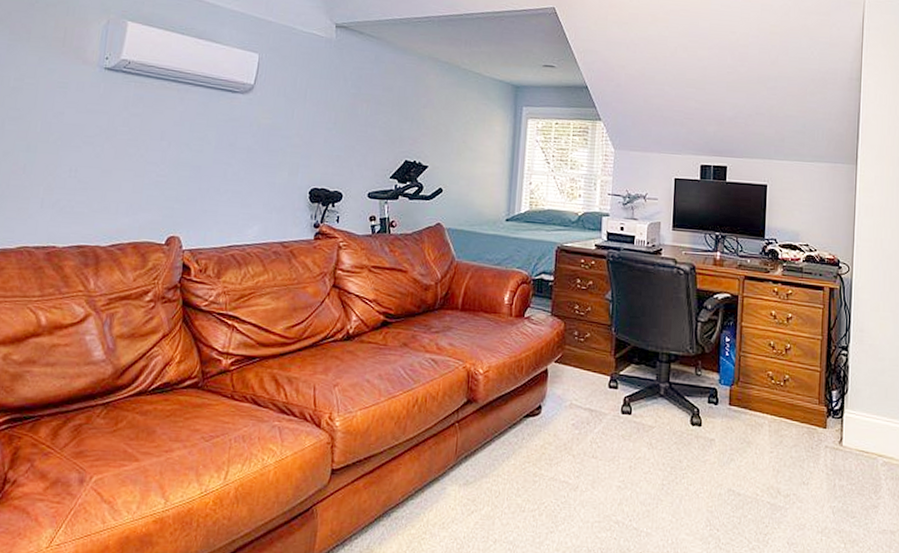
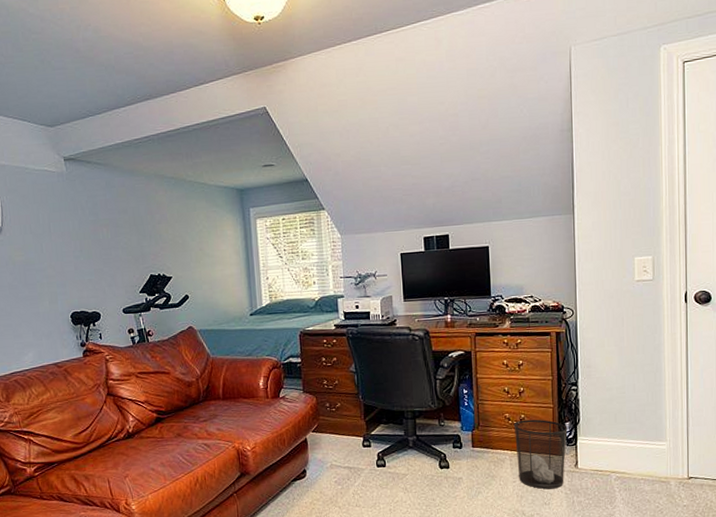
waste bin: none [776,381,834,467] -> present [513,419,568,490]

